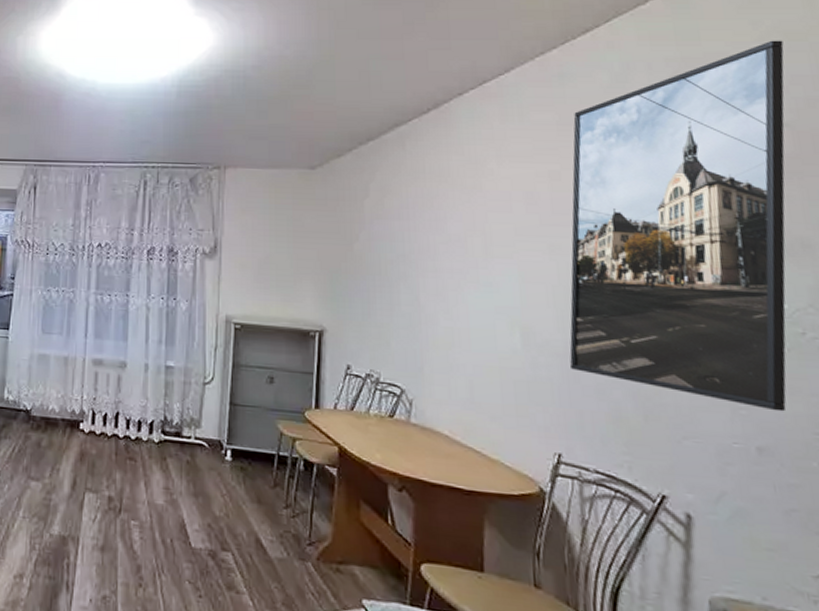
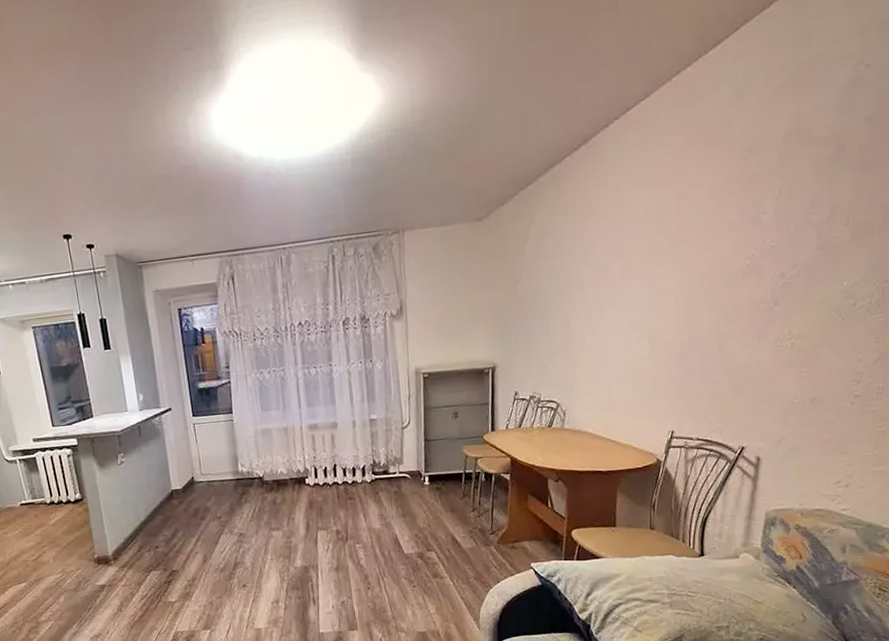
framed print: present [569,40,787,412] -> none [684,32,879,369]

